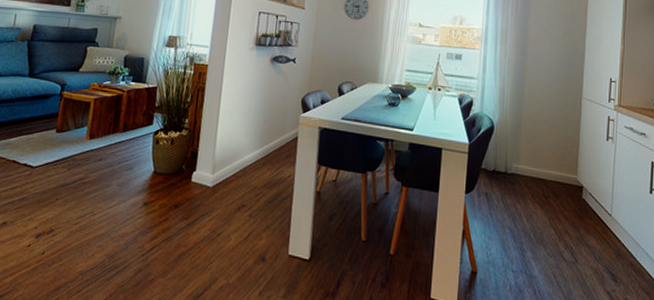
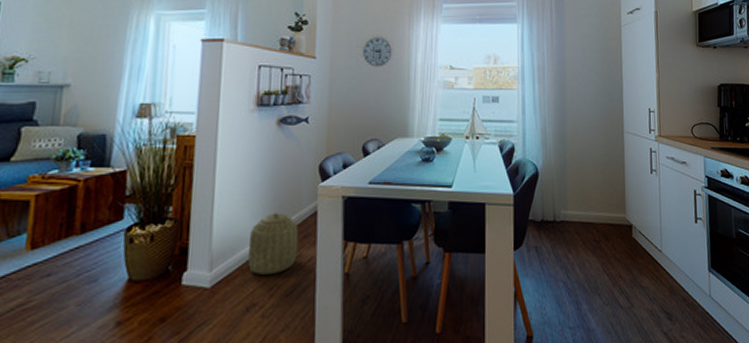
basket: none [241,134,282,184] -> present [247,212,299,275]

